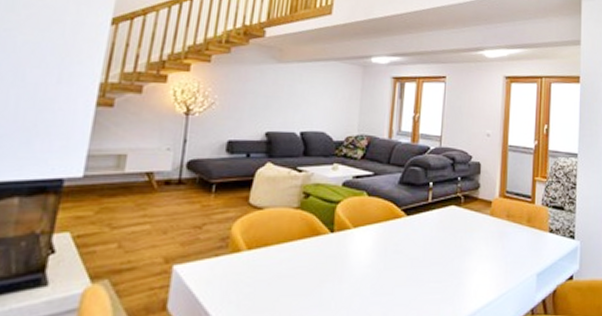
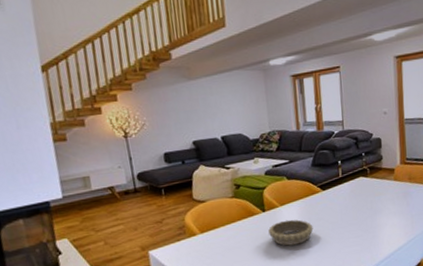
decorative bowl: none [333,247,389,282] -> present [268,219,313,246]

